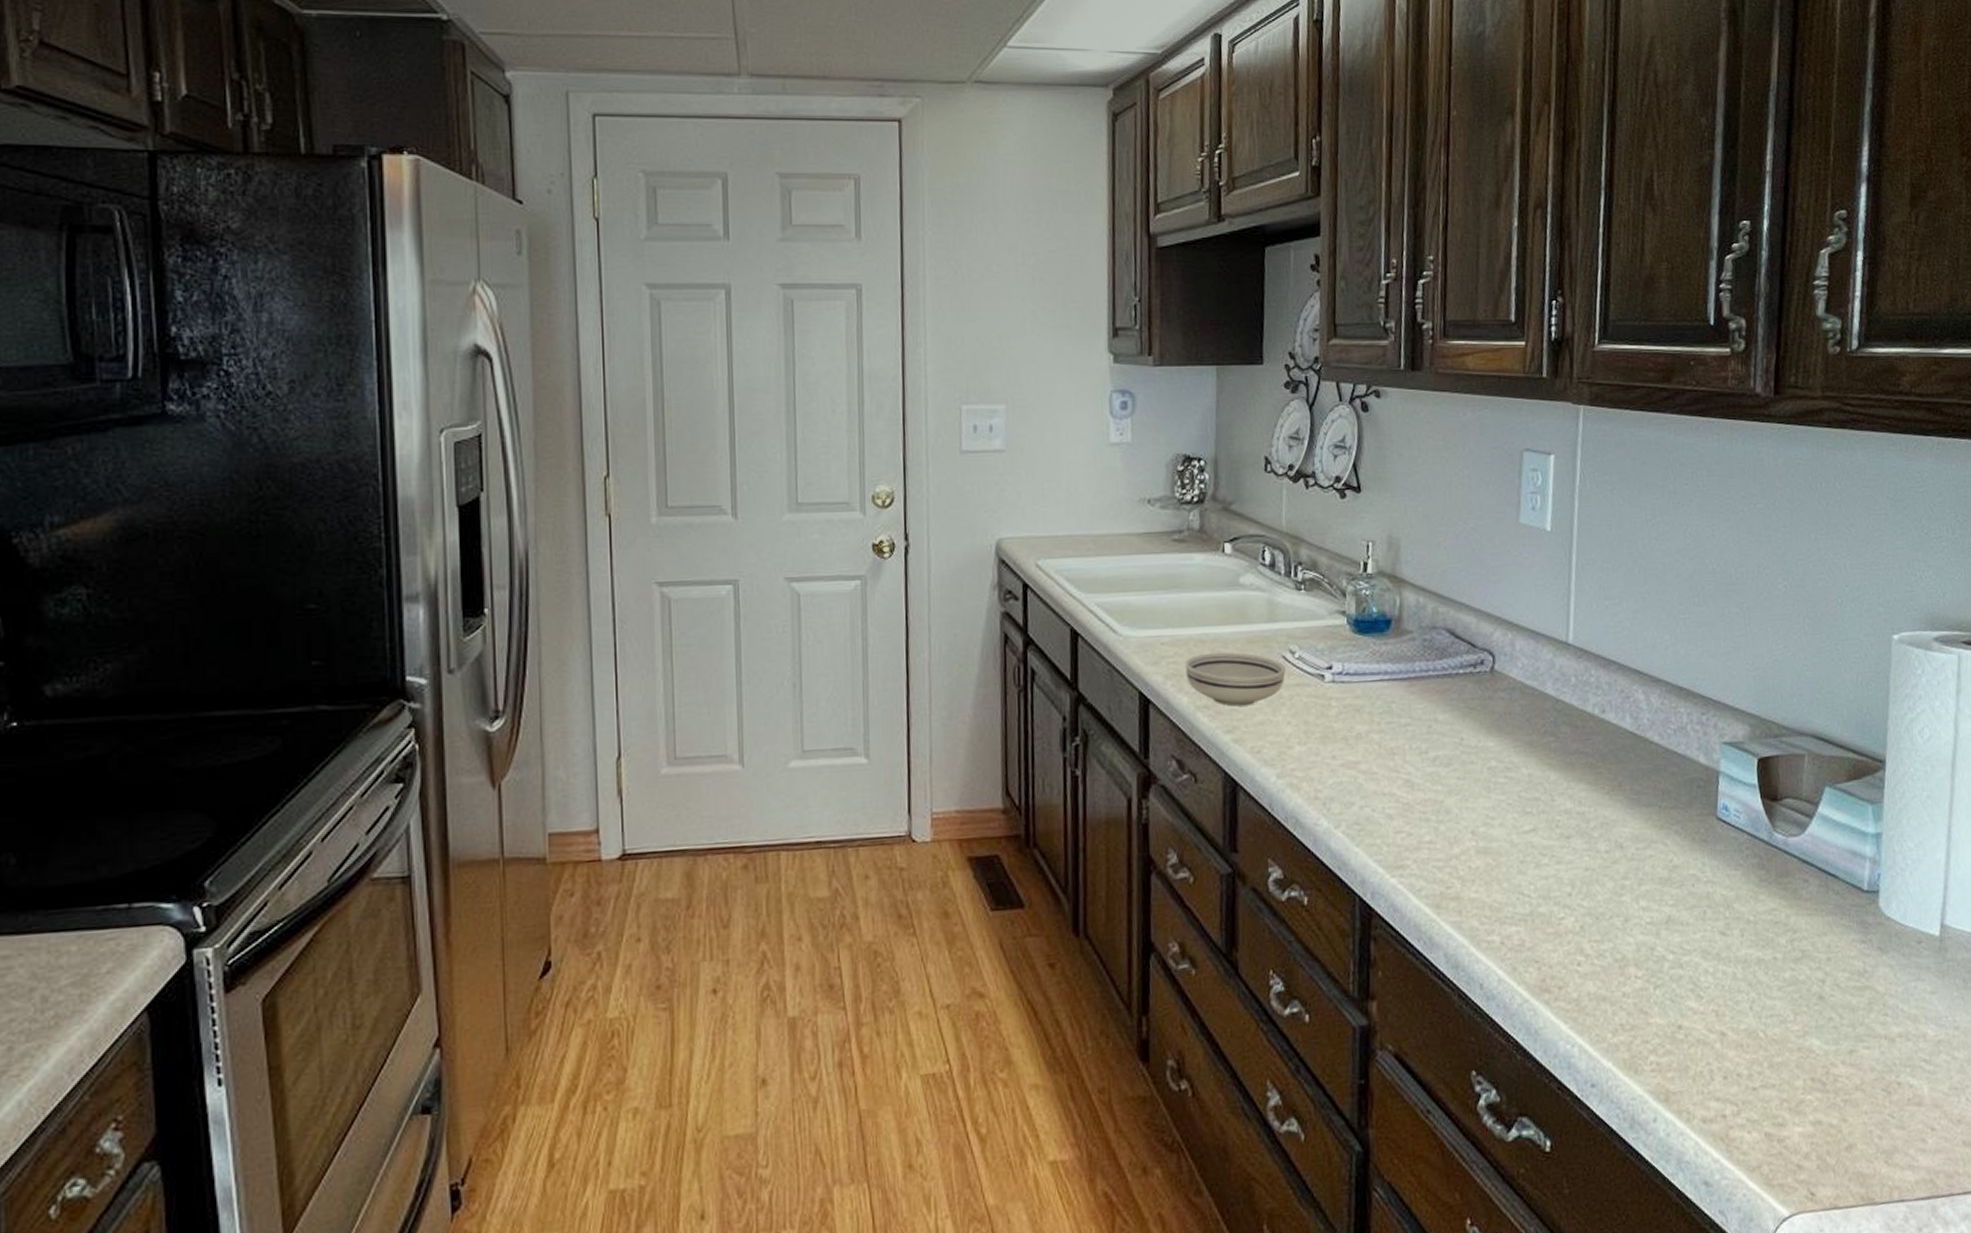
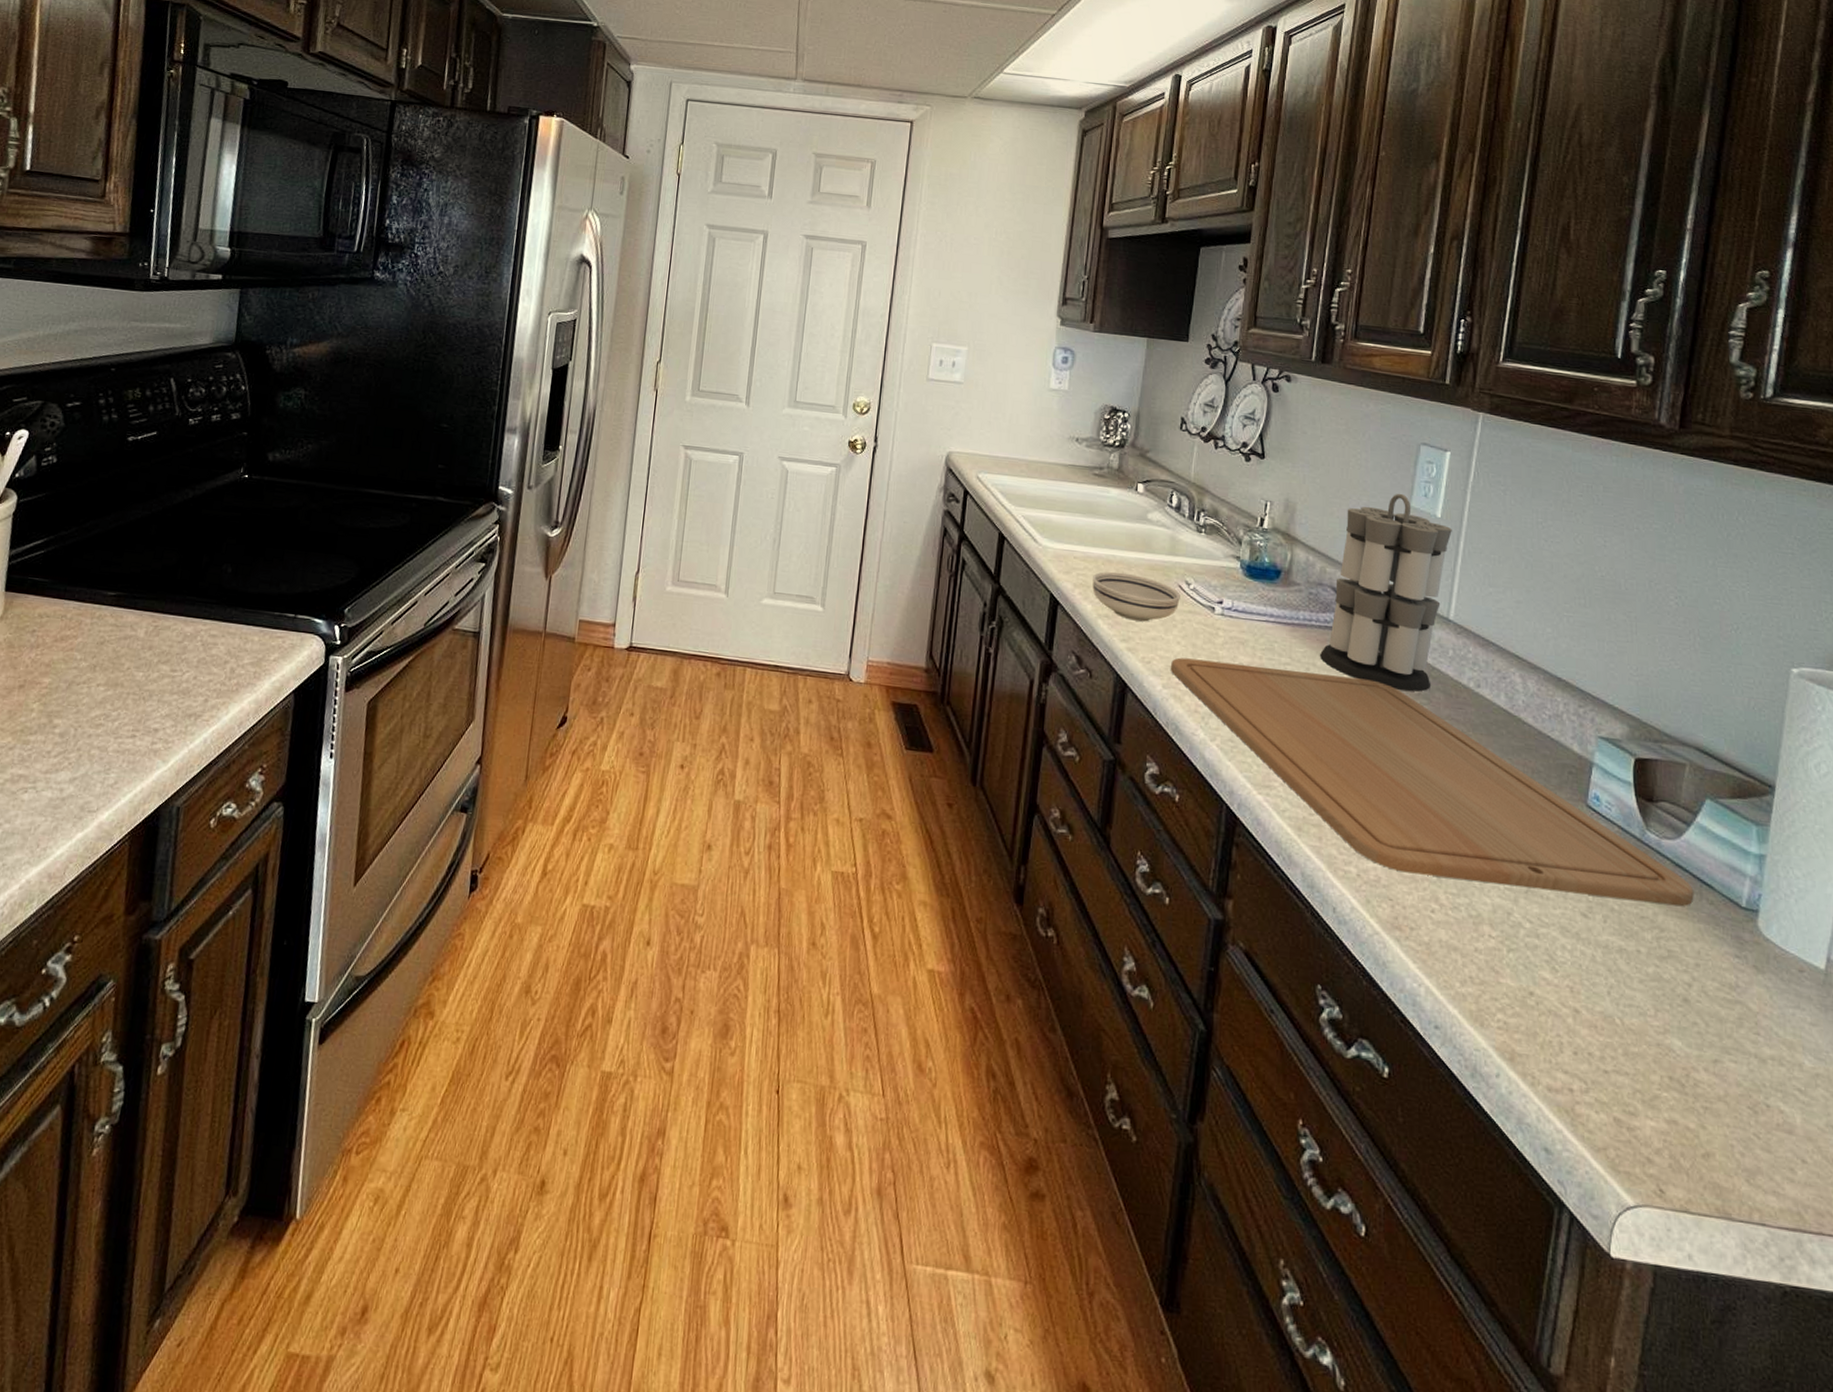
chopping board: none [1282,725,1821,930] -> present [1170,657,1694,906]
spice rack: none [1441,510,1563,731] -> present [1320,493,1452,692]

